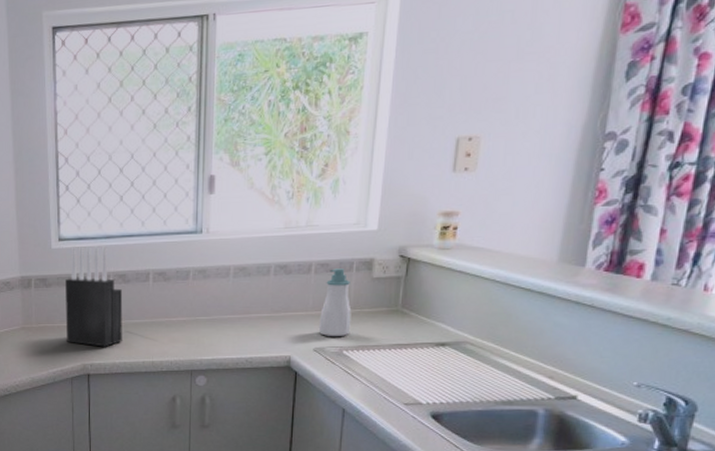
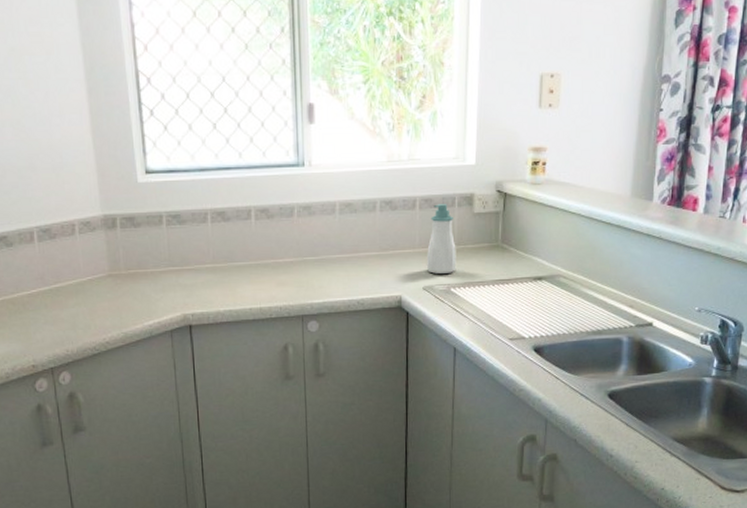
knife block: present [64,246,123,347] -> none [155,179,226,294]

